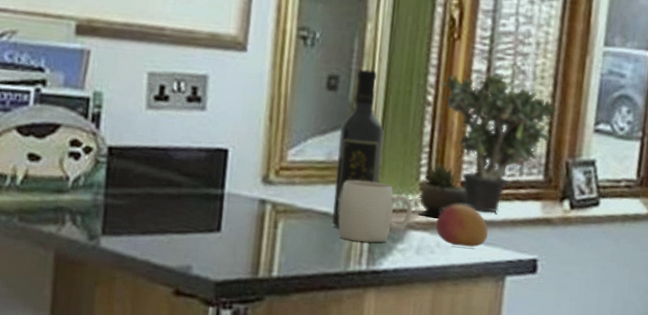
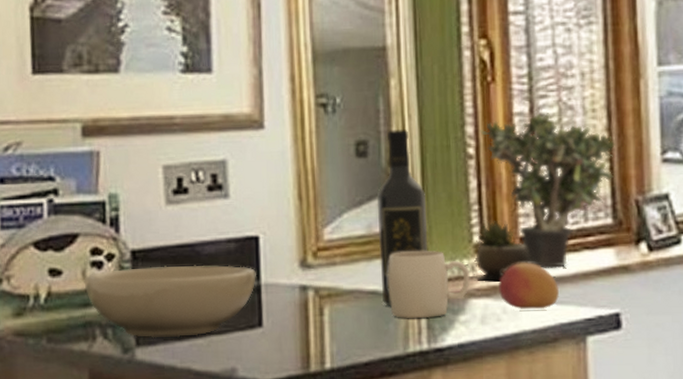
bowl: none [60,162,221,233] -> present [84,265,256,338]

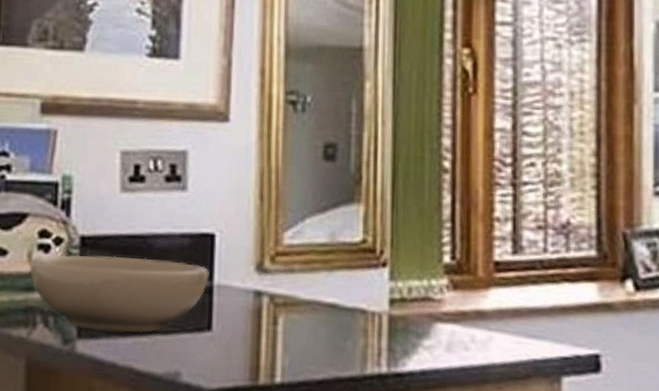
wine bottle: present [376,129,428,306] -> none [341,135,395,322]
mug: present [387,251,470,319] -> none [348,264,438,340]
succulent plant: present [472,220,529,282] -> none [440,240,503,307]
potted plant: present [480,113,615,268] -> none [457,131,603,299]
fruit: present [499,263,559,309] -> none [468,289,533,342]

